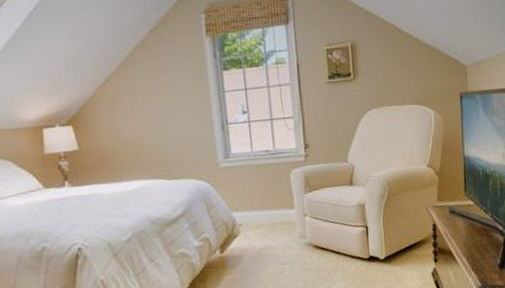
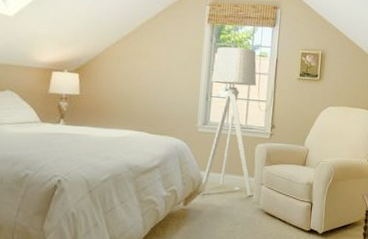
floor lamp: none [223,57,296,237] -> present [201,46,257,196]

